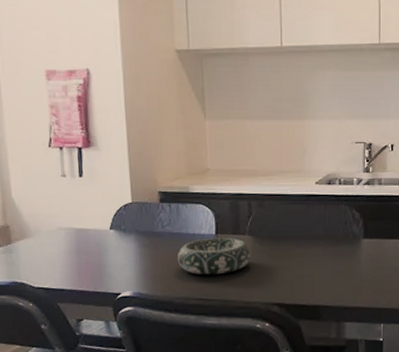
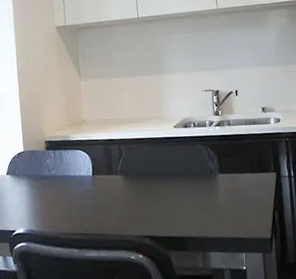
decorative bowl: present [178,237,252,275] -> none [62,178,124,212]

